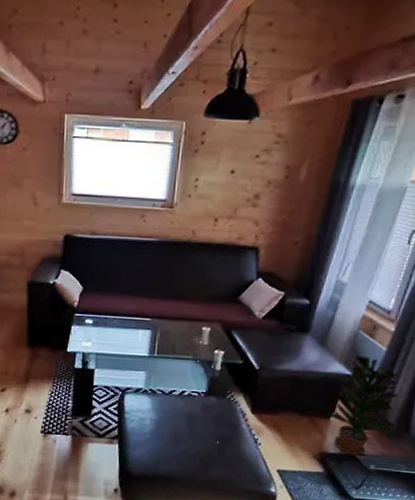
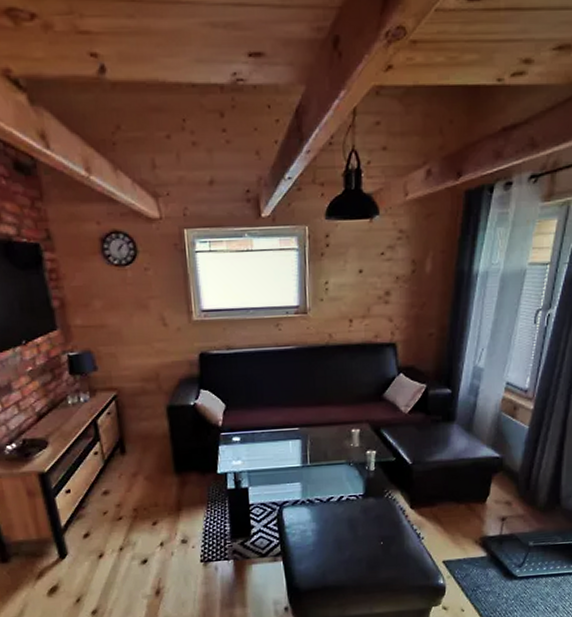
potted plant: present [328,355,399,456] -> none [484,436,546,535]

